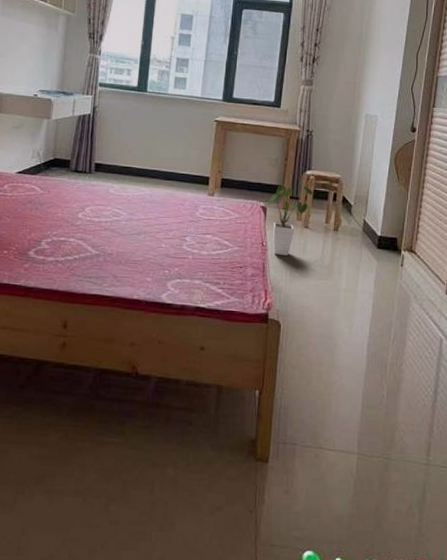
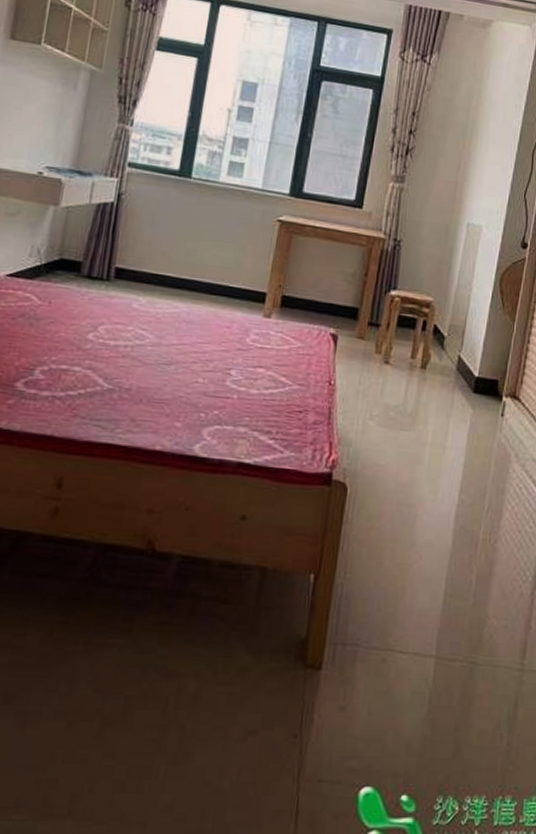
house plant: present [268,184,313,255] -> none [339,307,398,398]

